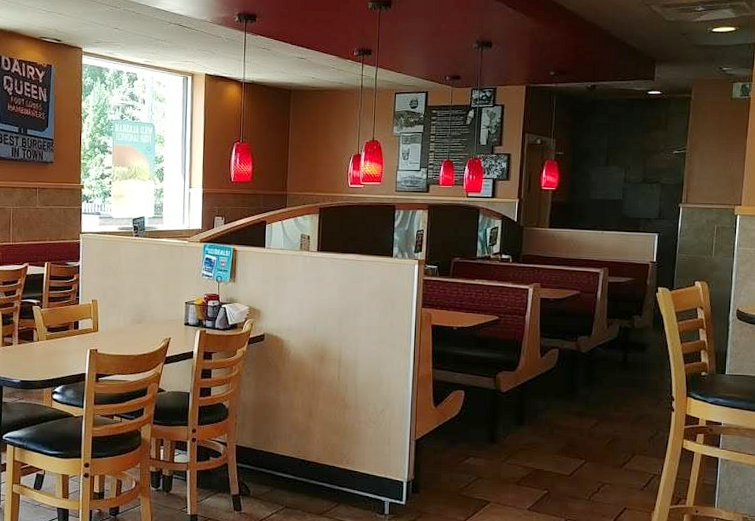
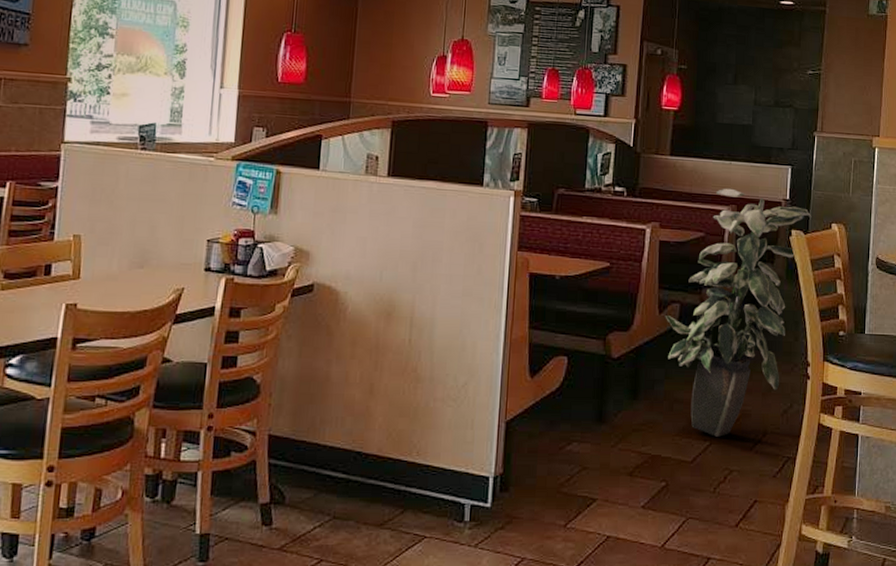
indoor plant: none [546,253,677,456] -> present [665,188,812,437]

